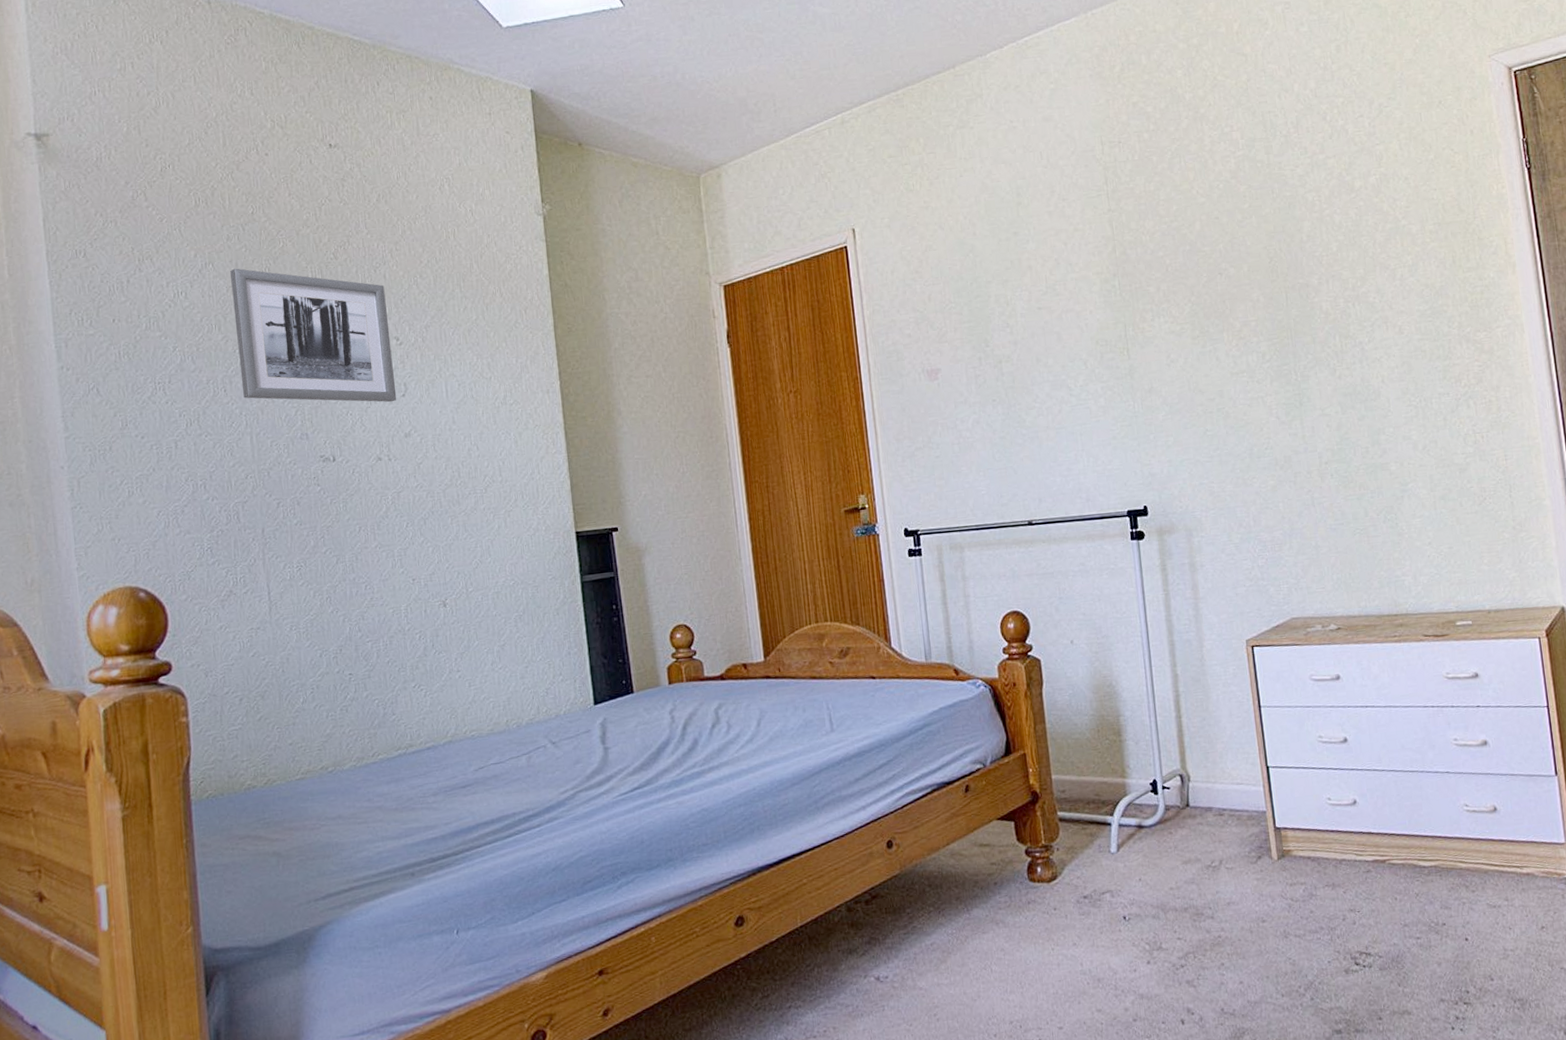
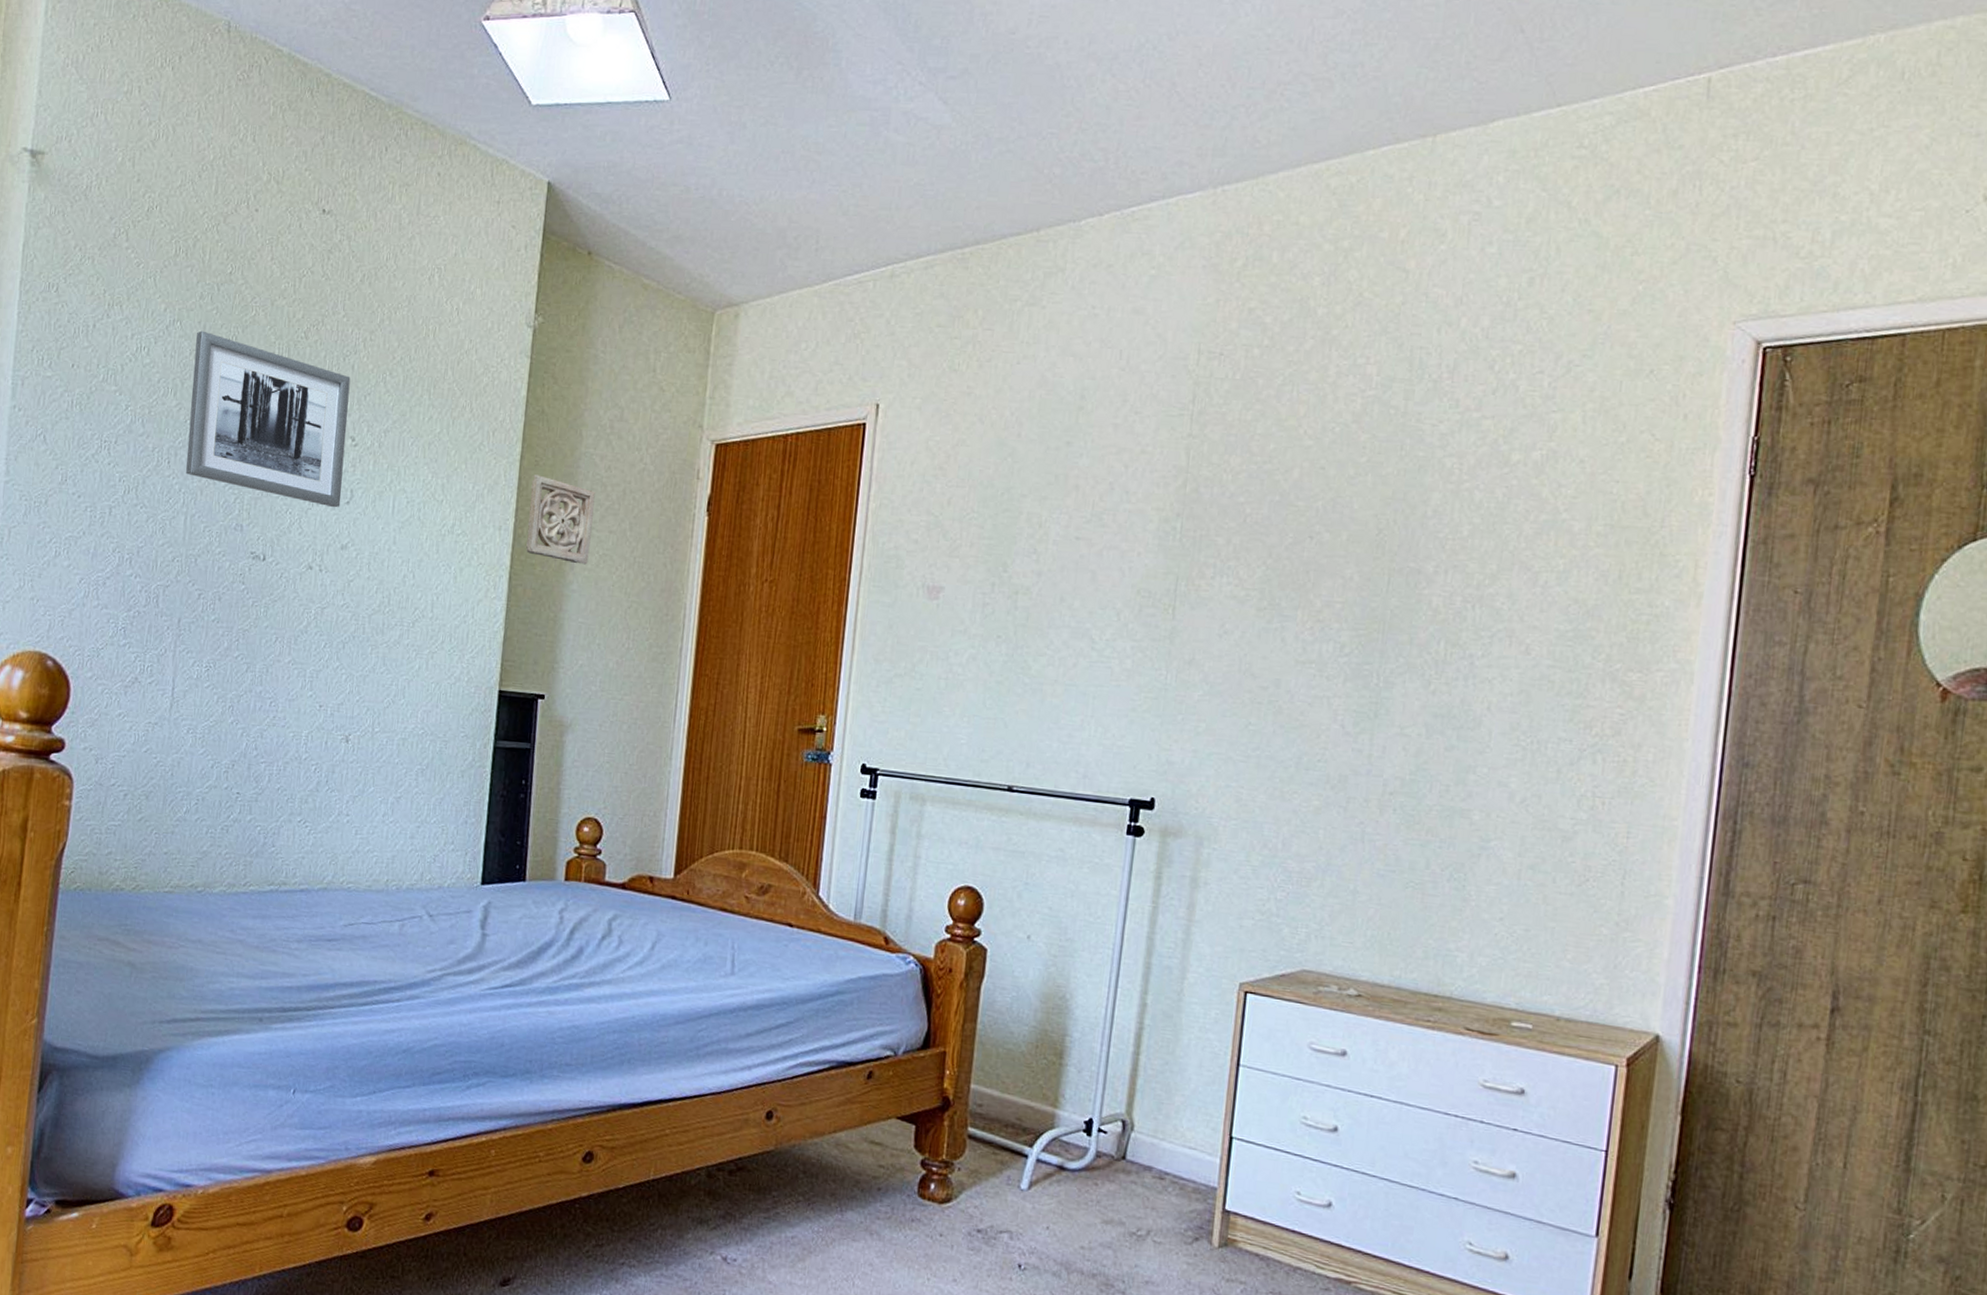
wall ornament: none [568,339,633,410] -> present [526,474,595,565]

